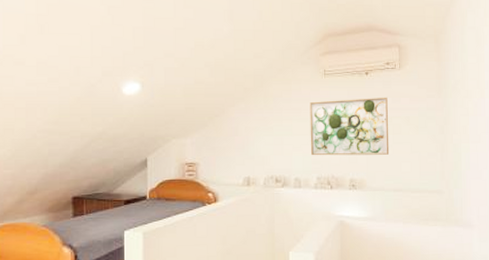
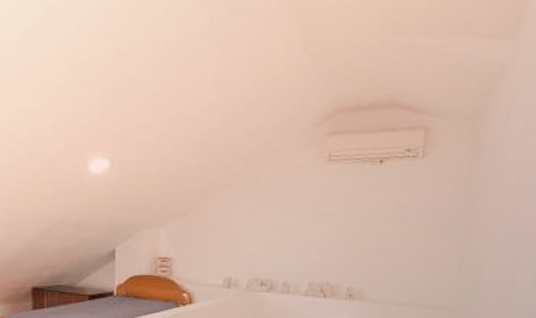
wall art: present [310,97,389,156] -> none [304,192,403,262]

